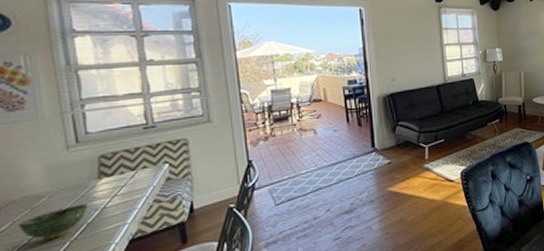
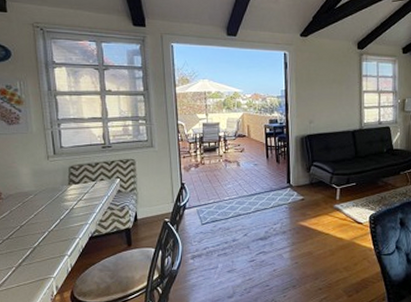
bowl: present [17,204,88,241] -> none [13,204,61,229]

